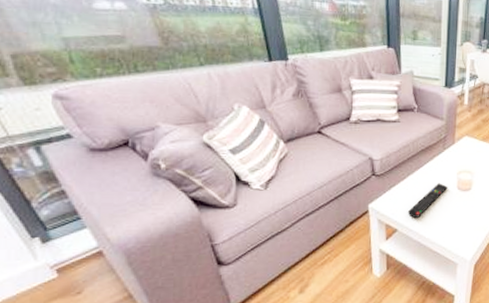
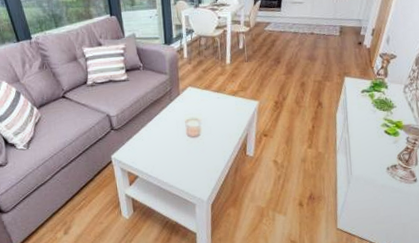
remote control: present [408,183,448,218] -> none [146,132,179,165]

